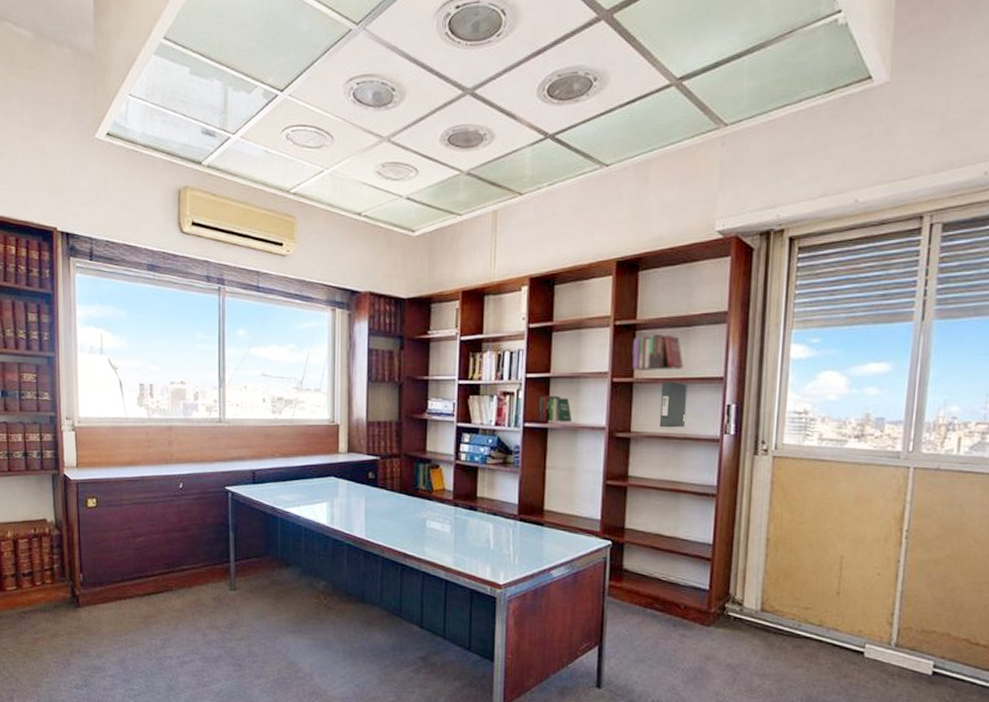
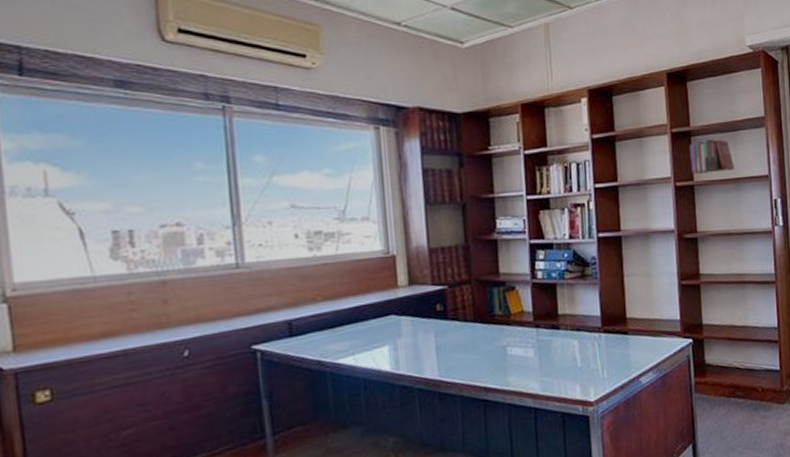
books: present [539,395,572,422] -> none [610,203,643,231]
binder: present [659,381,688,428] -> none [718,182,743,226]

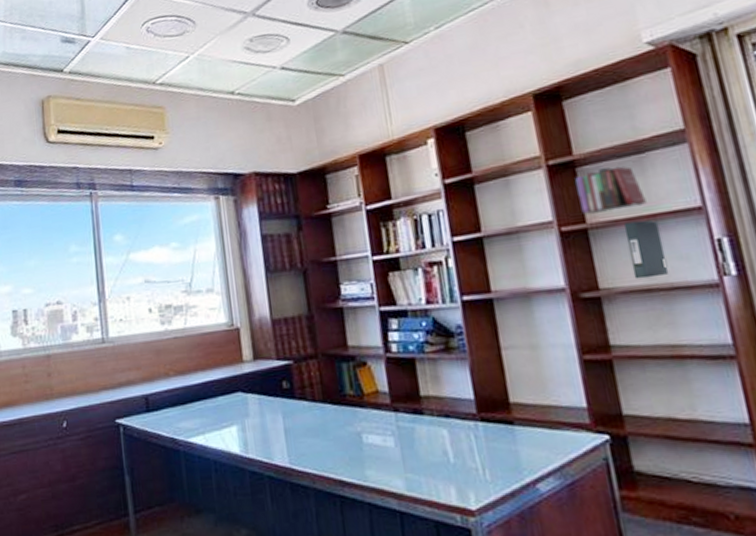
binder: none [718,182,743,226] -> present [623,219,669,279]

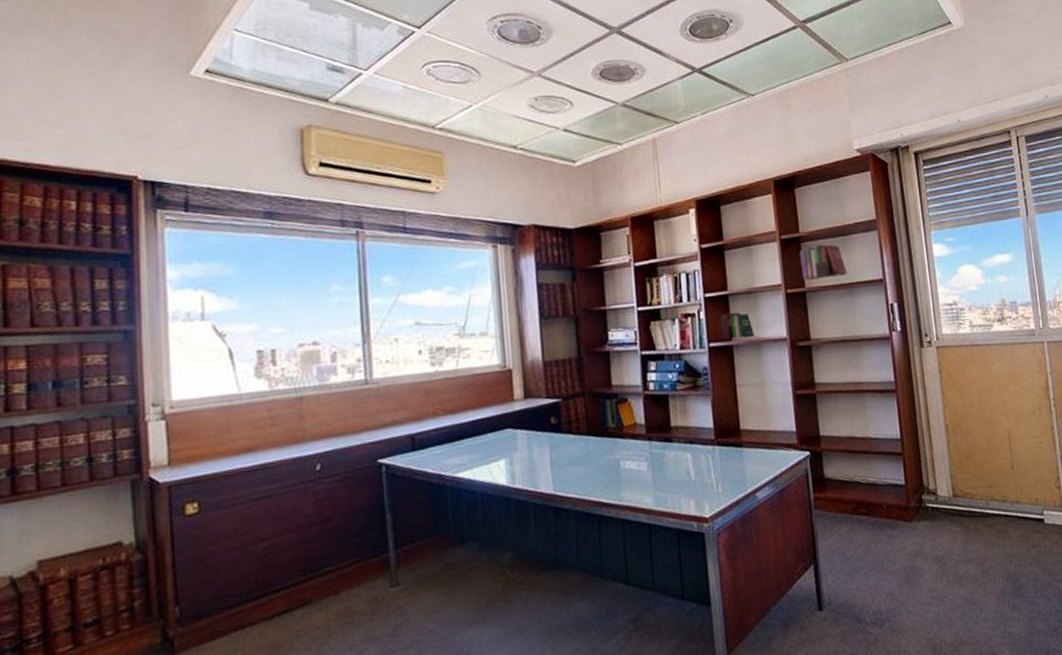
books: none [474,257,521,293] -> present [720,312,754,340]
binder: present [623,219,669,279] -> none [830,287,858,333]

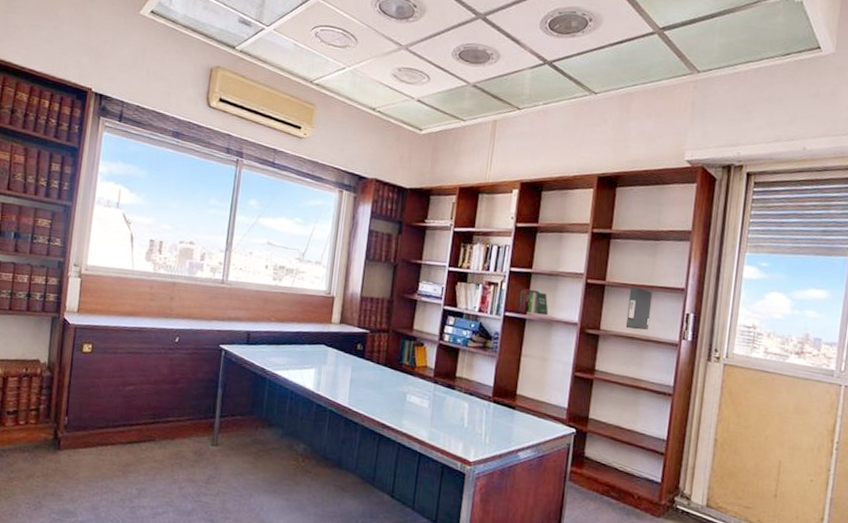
books: present [799,244,847,280] -> none [605,244,650,278]
binder: none [830,287,858,333] -> present [625,287,653,331]

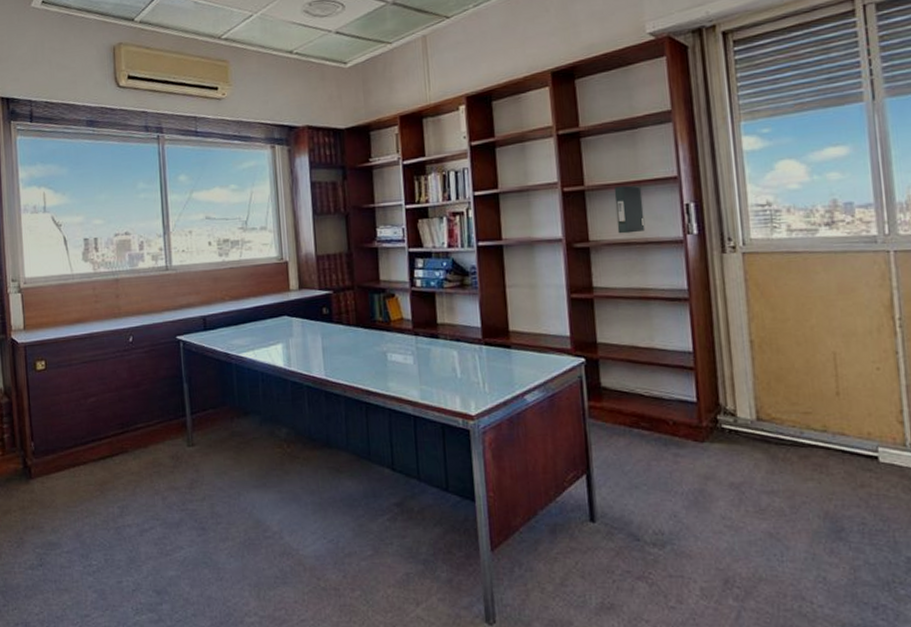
books: present [518,288,549,316] -> none [490,211,526,240]

